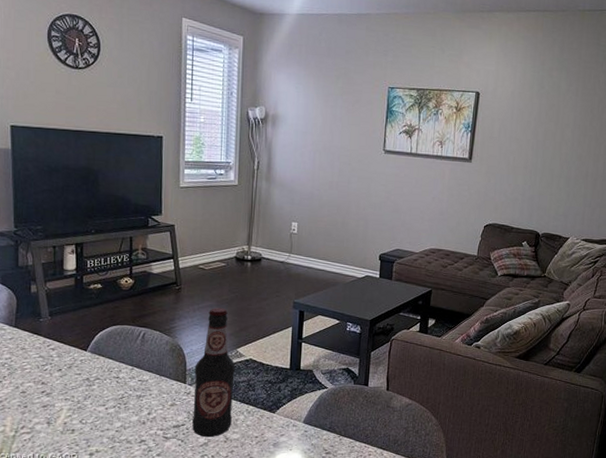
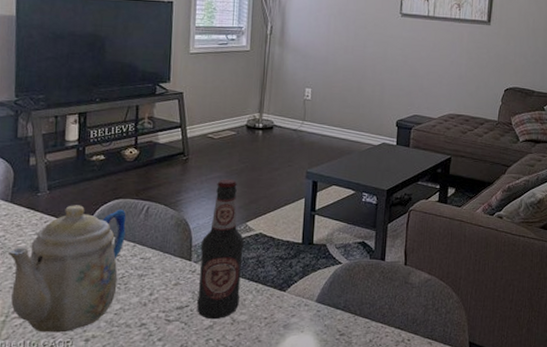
teapot: none [14,330,124,447] -> present [8,205,126,333]

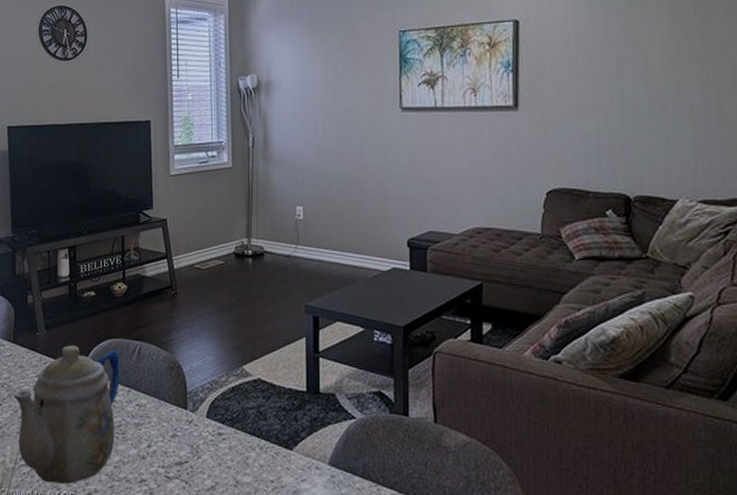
bottle: present [197,179,244,320] -> none [196,315,242,480]

